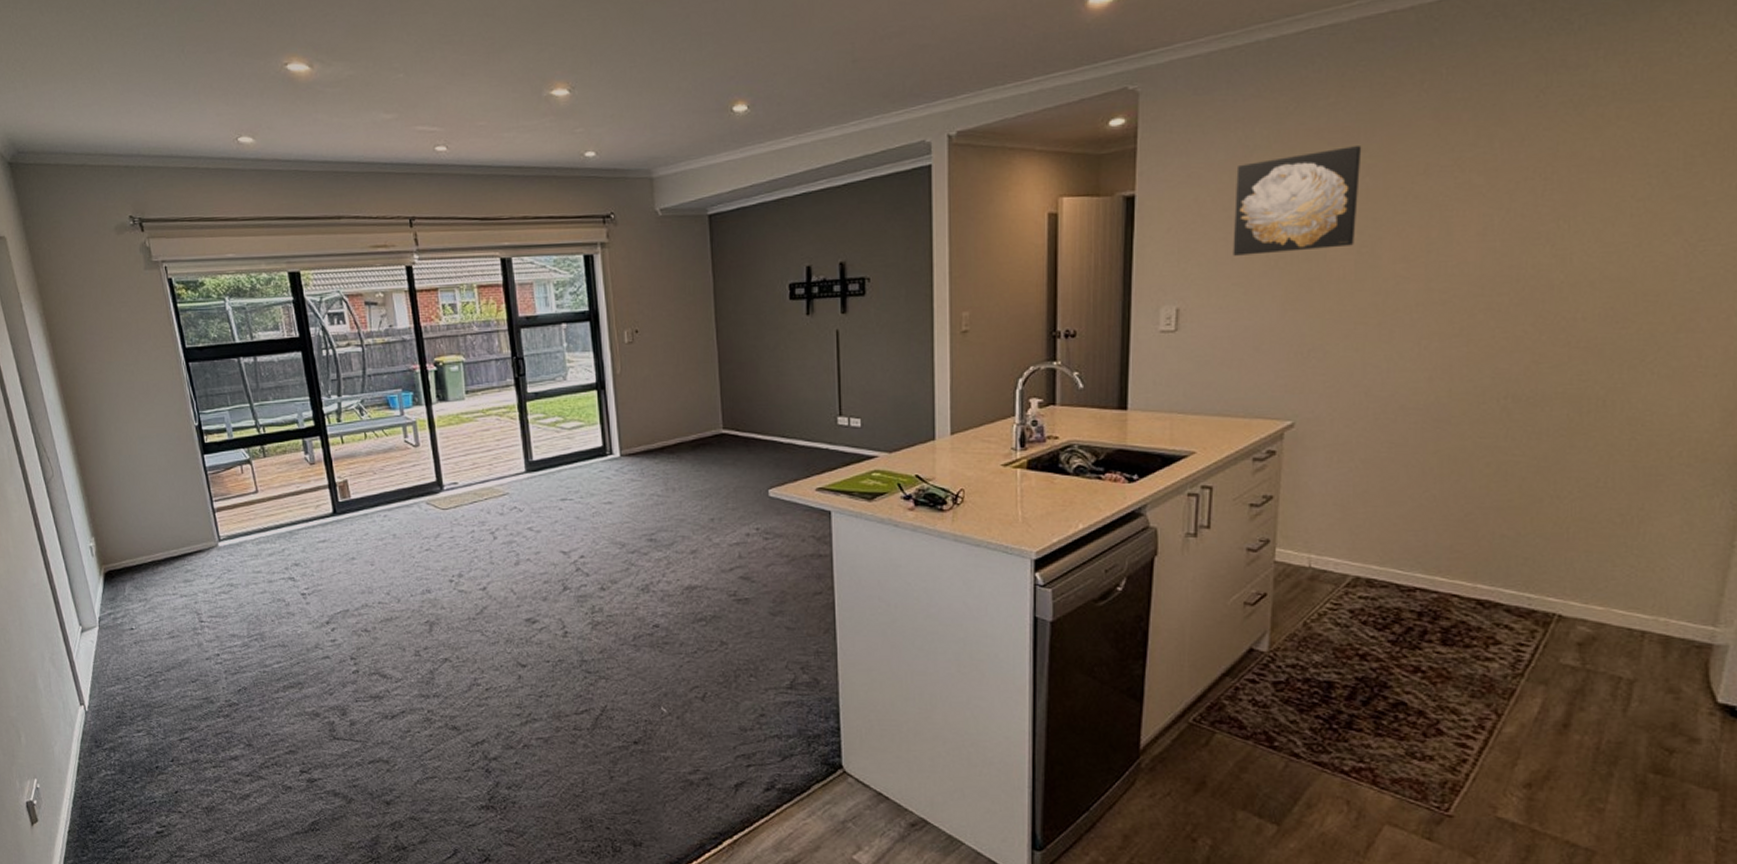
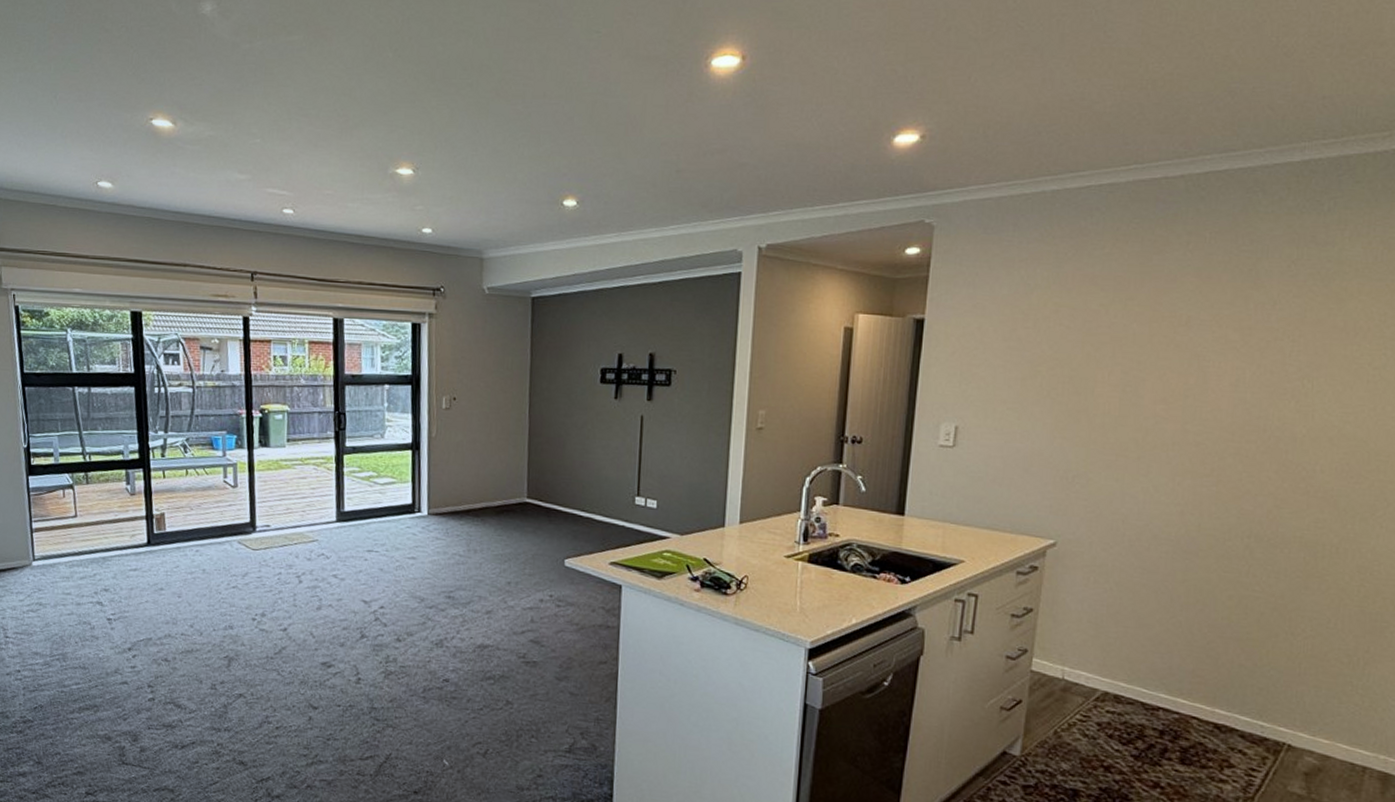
wall art: present [1233,146,1362,256] -> none [1009,294,1132,385]

